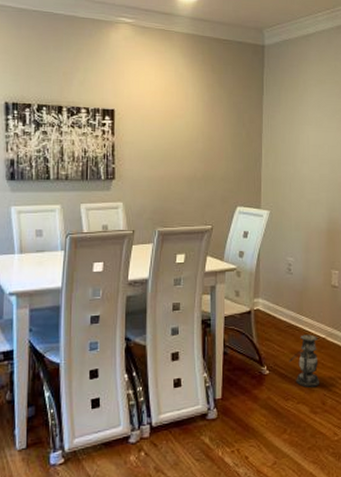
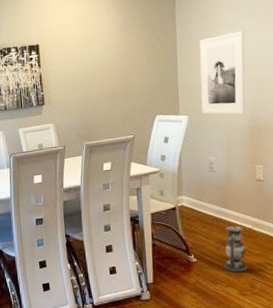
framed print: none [283,130,327,215] -> present [199,30,246,115]

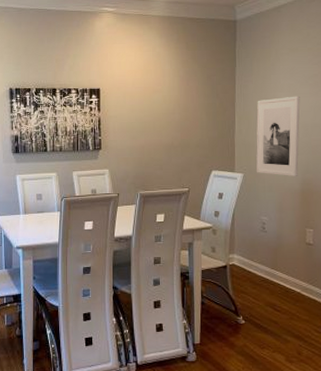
lantern: present [215,225,247,273] -> none [264,288,295,338]

